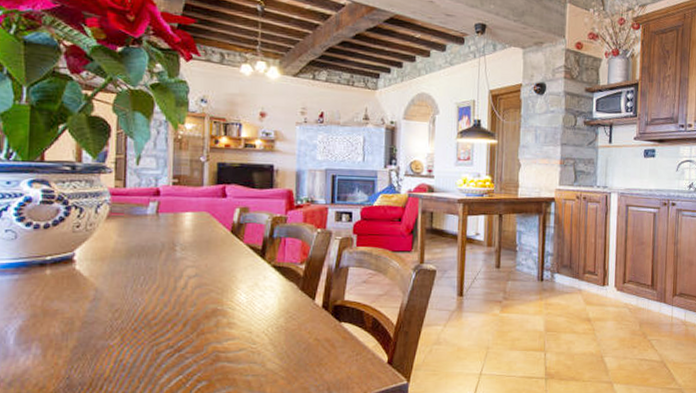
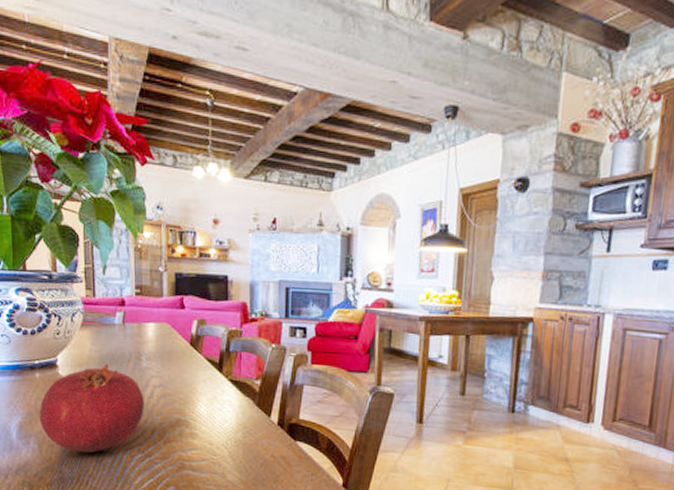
fruit: none [46,257,176,353] -> present [39,364,144,453]

